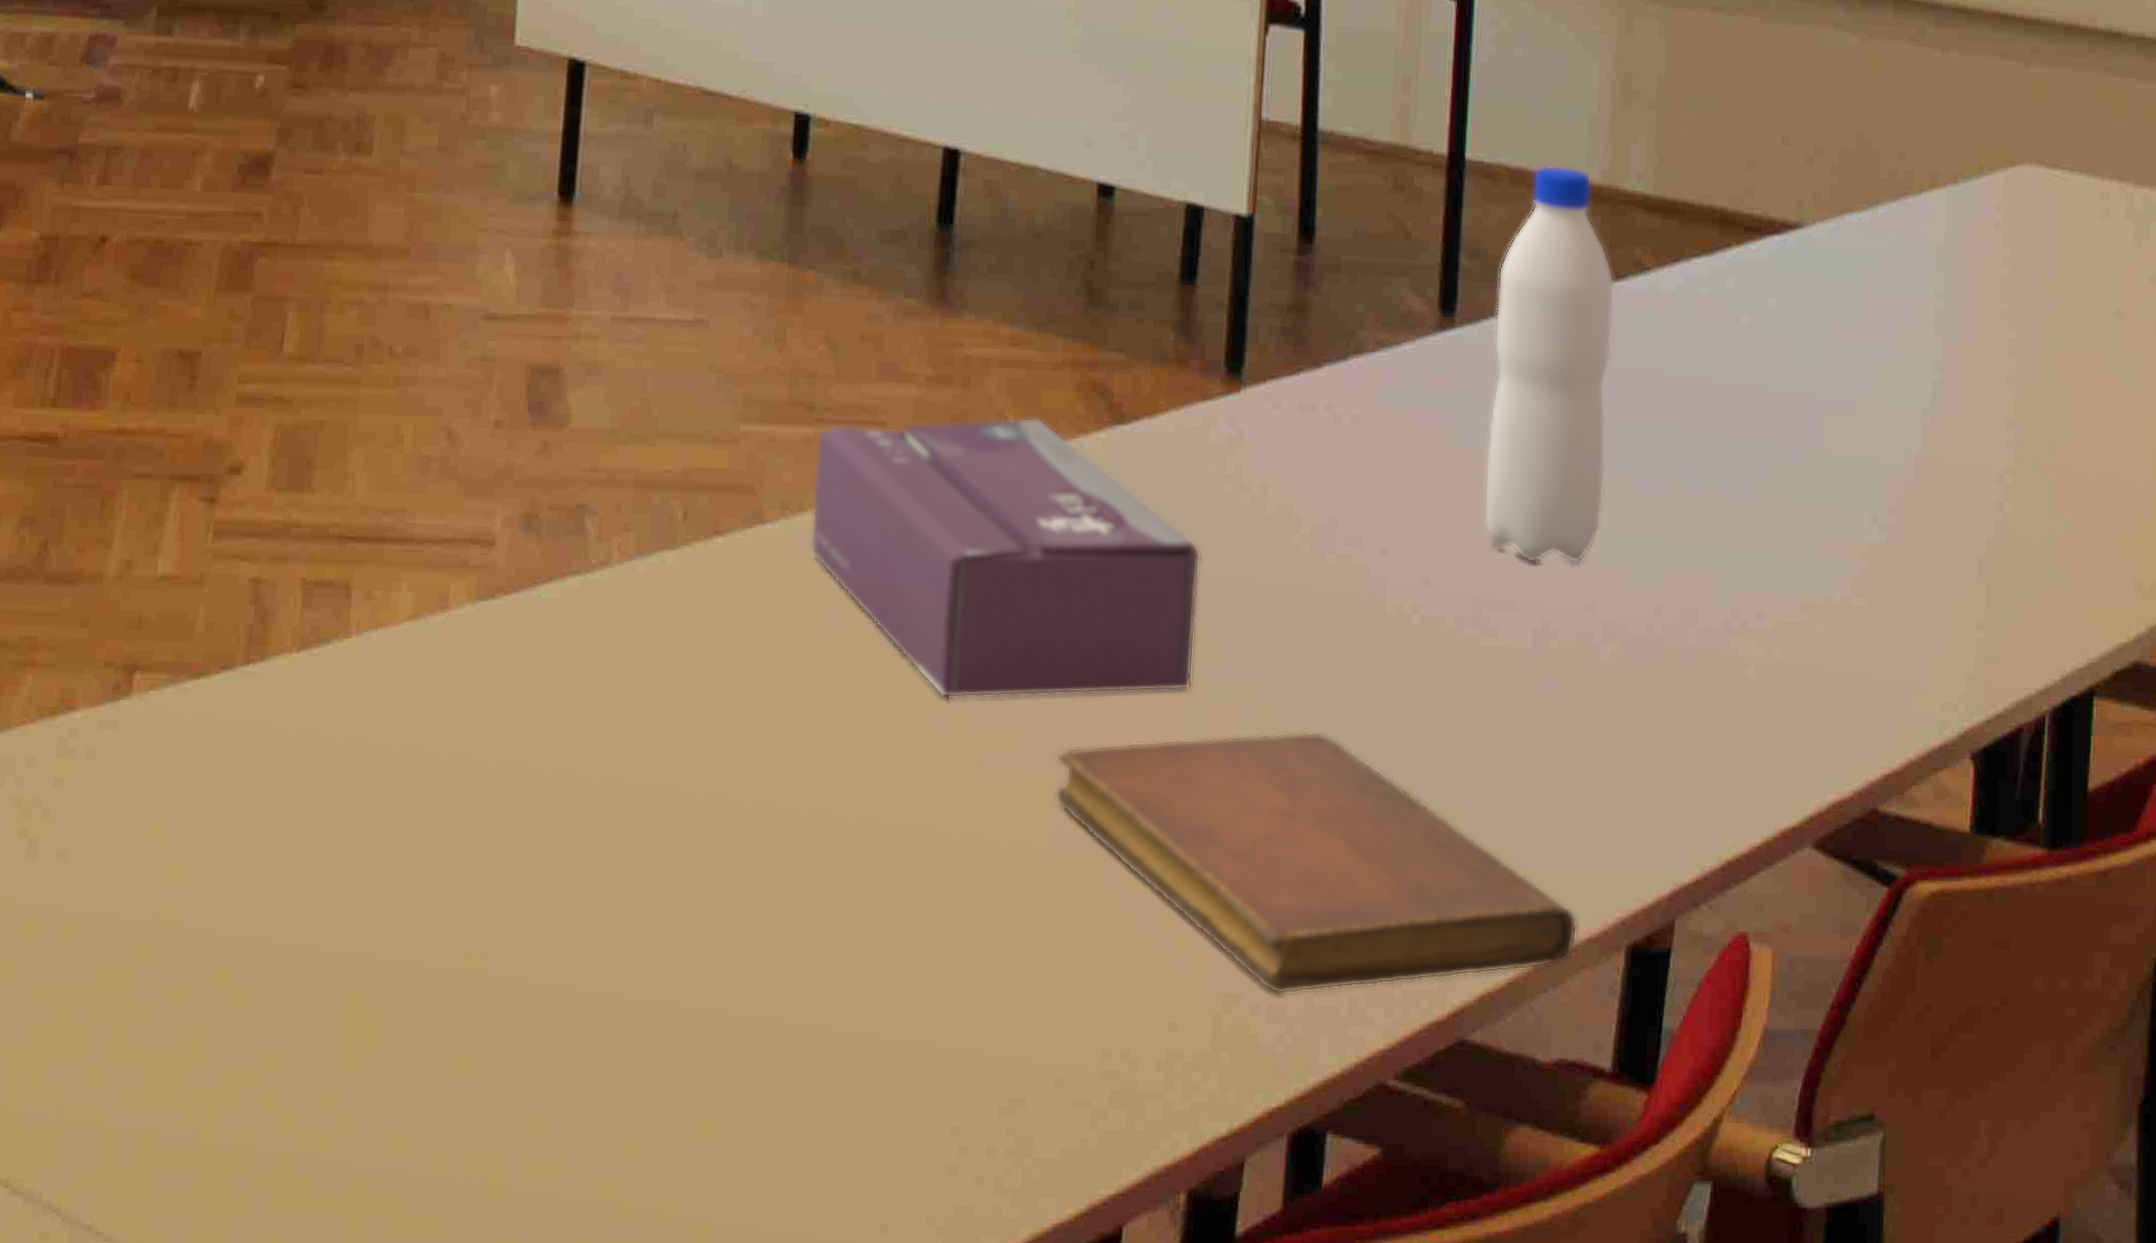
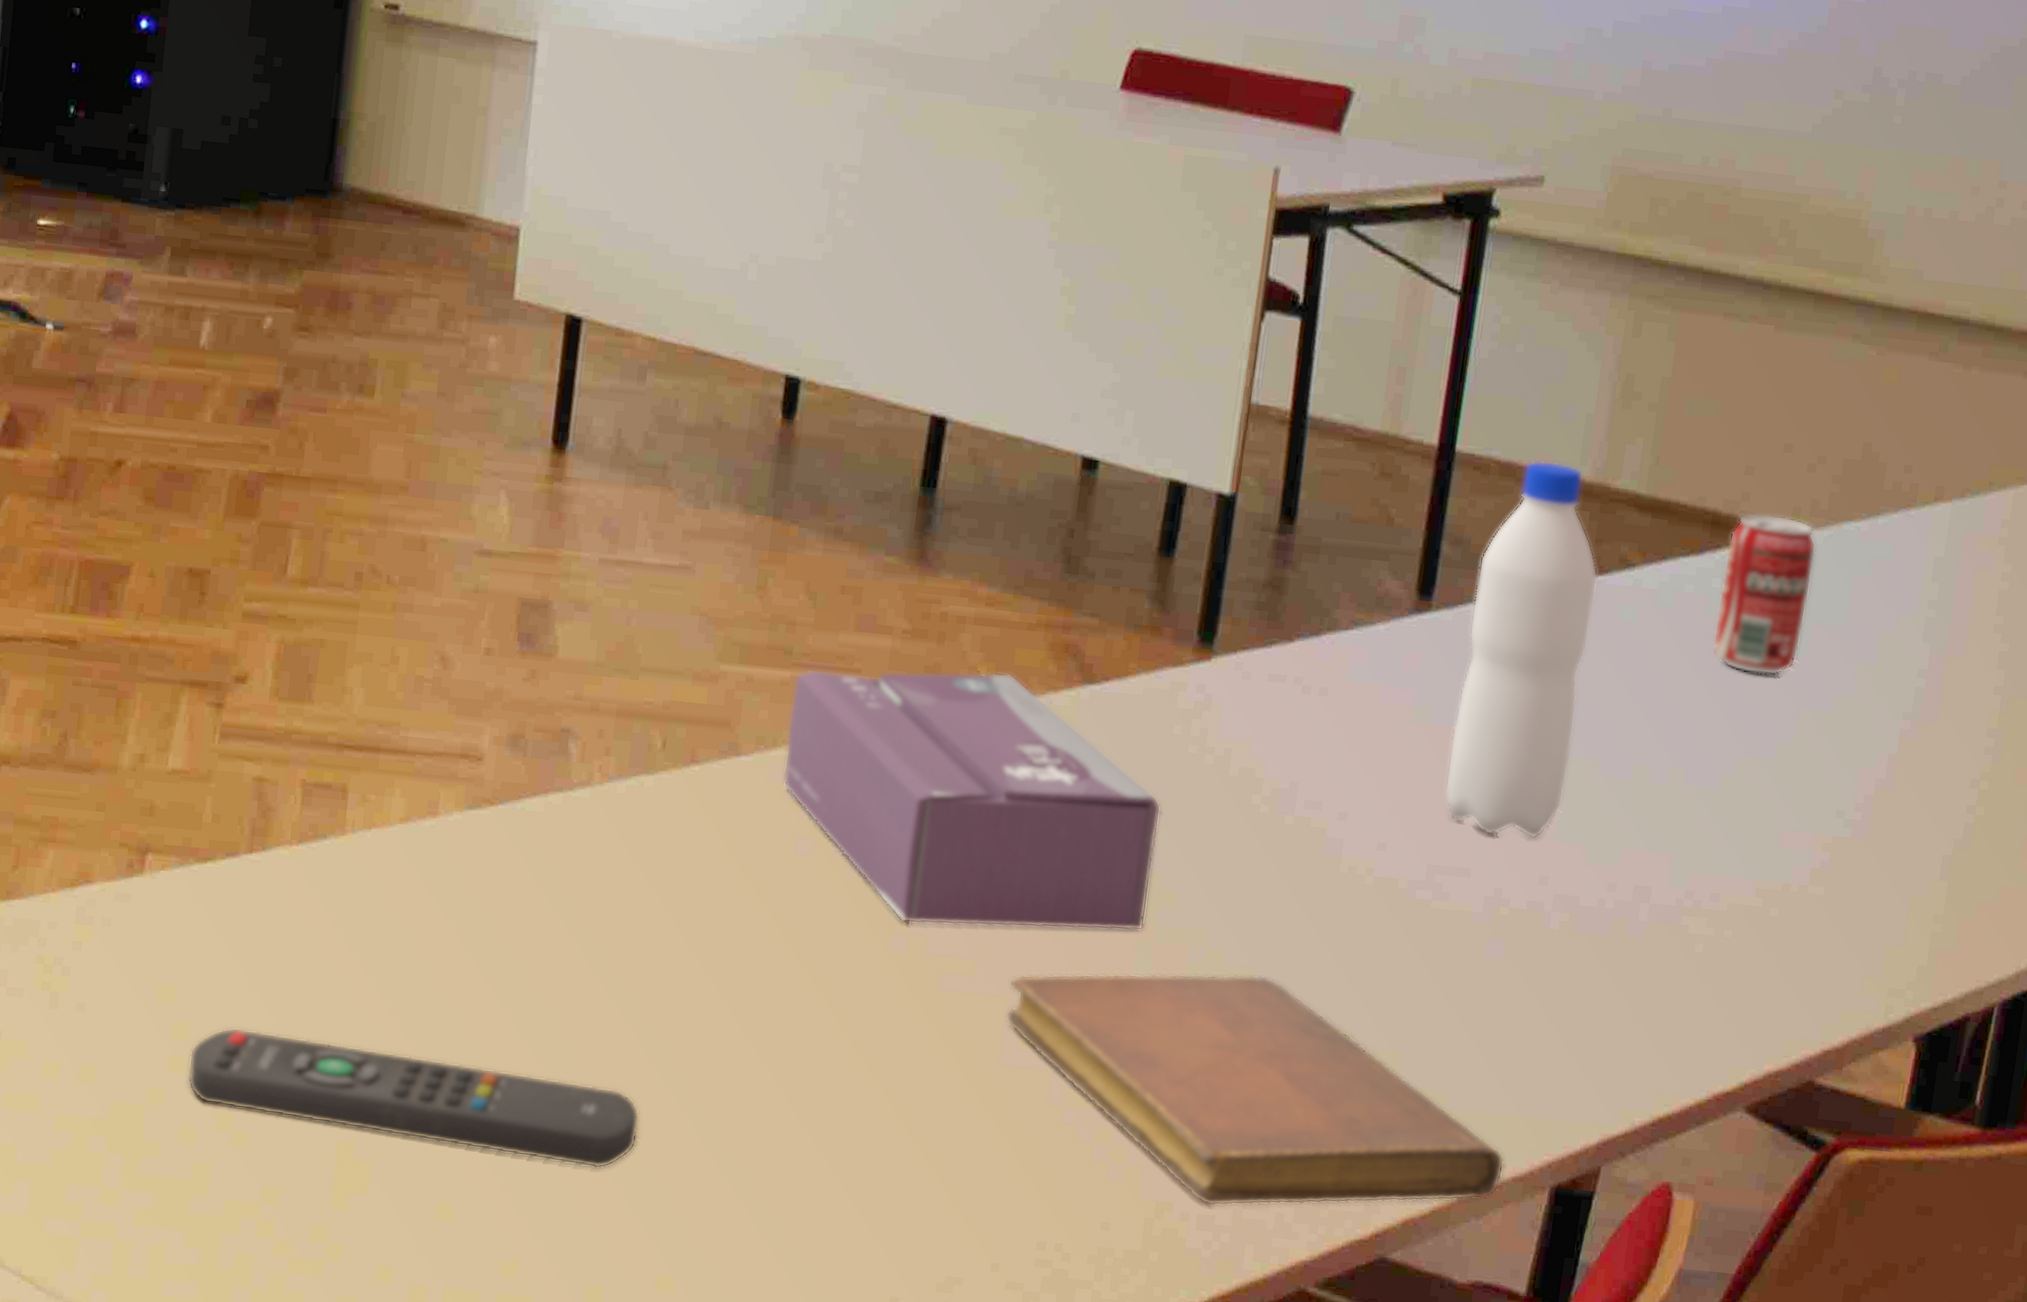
remote control: none [181,865,674,1002] -> present [187,1027,640,1169]
beverage can: none [1732,208,1822,377] -> present [1712,512,1817,676]

